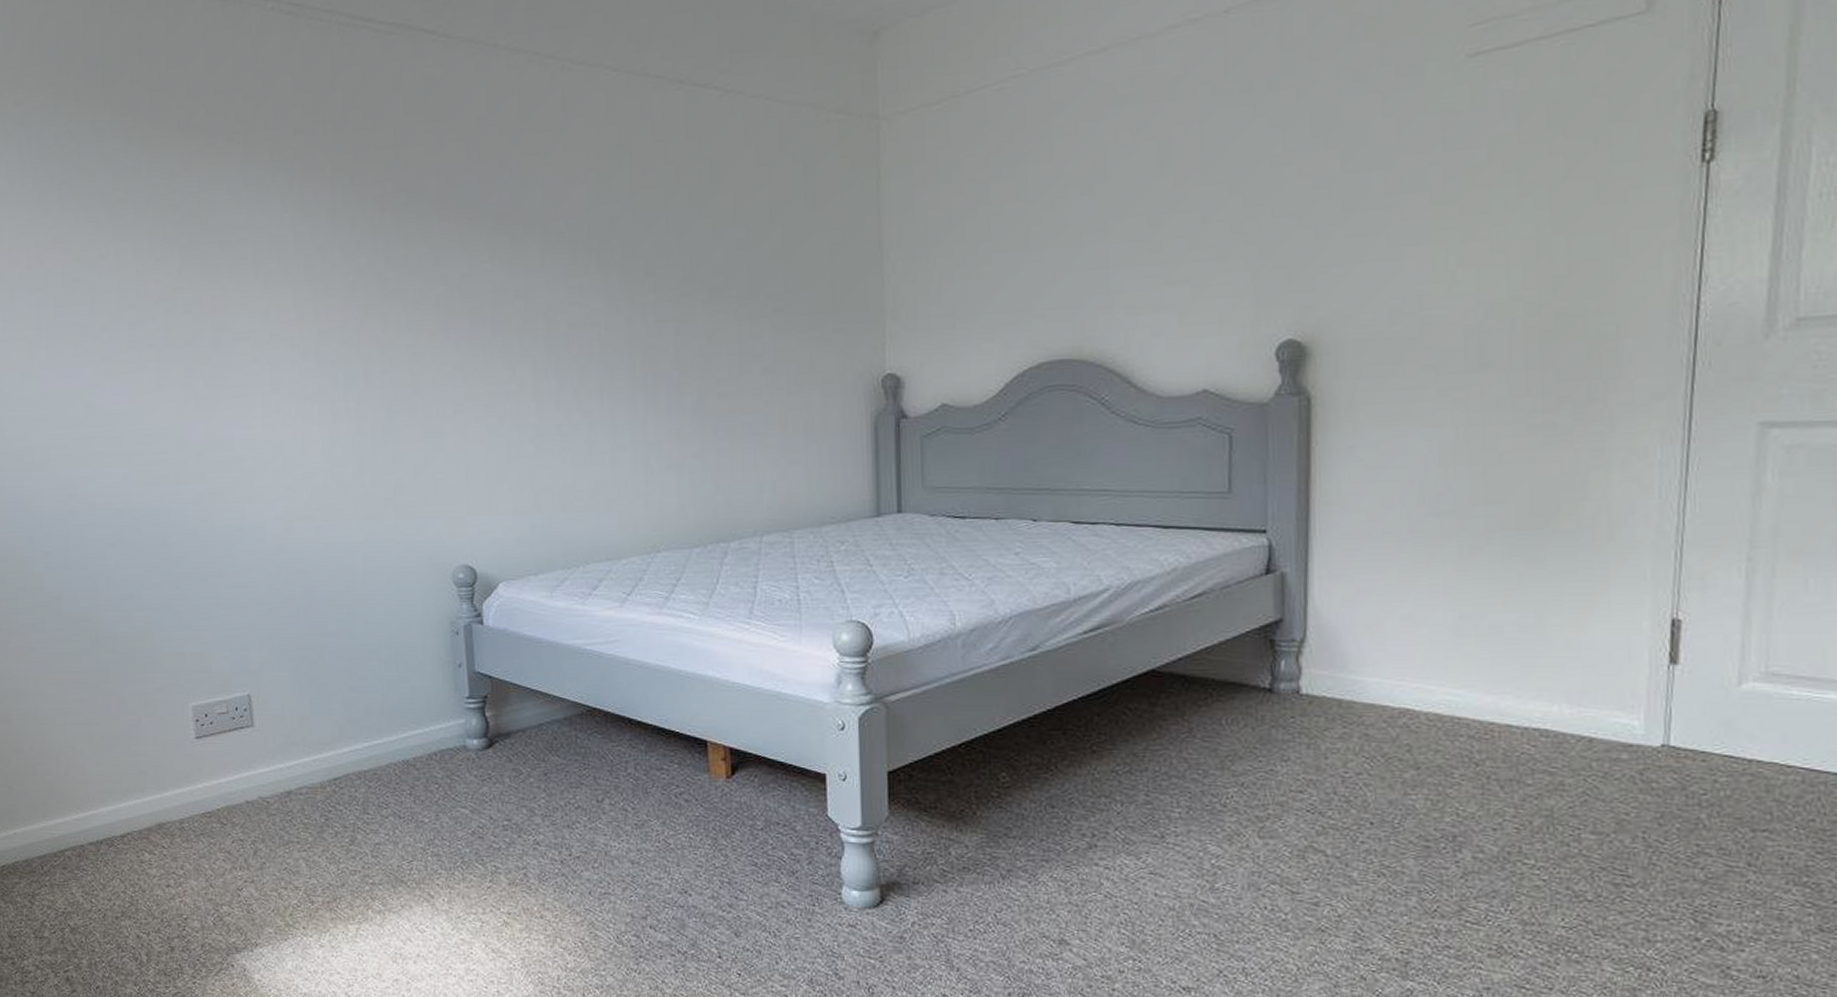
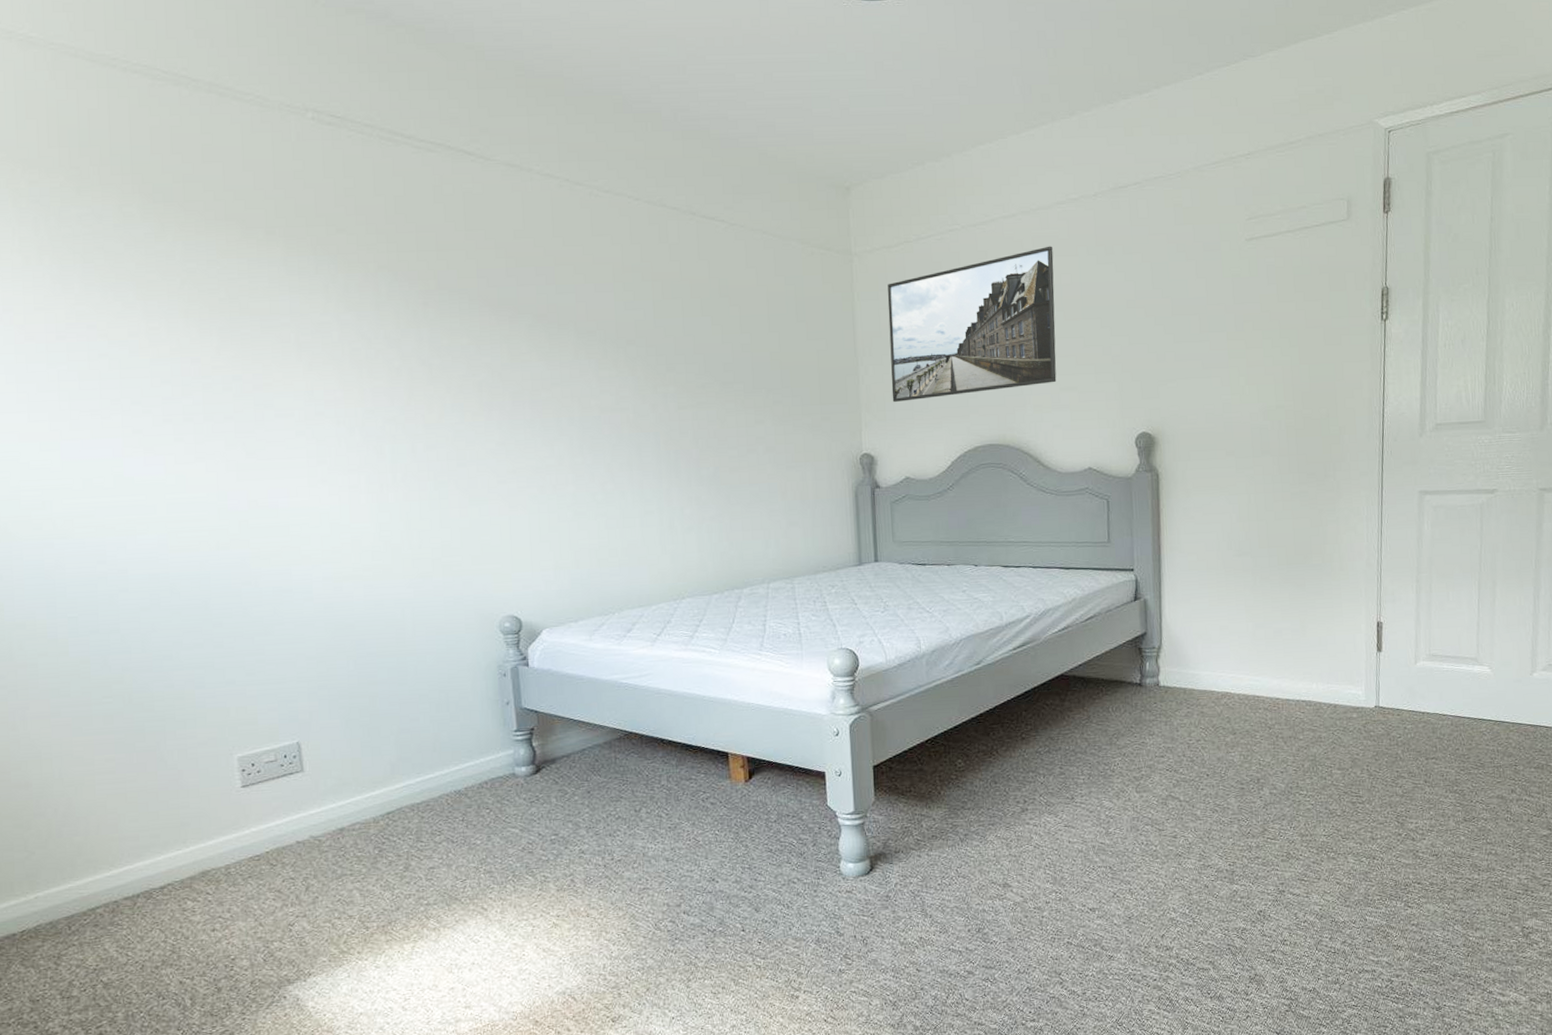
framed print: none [924,87,1161,307] -> present [887,246,1057,402]

